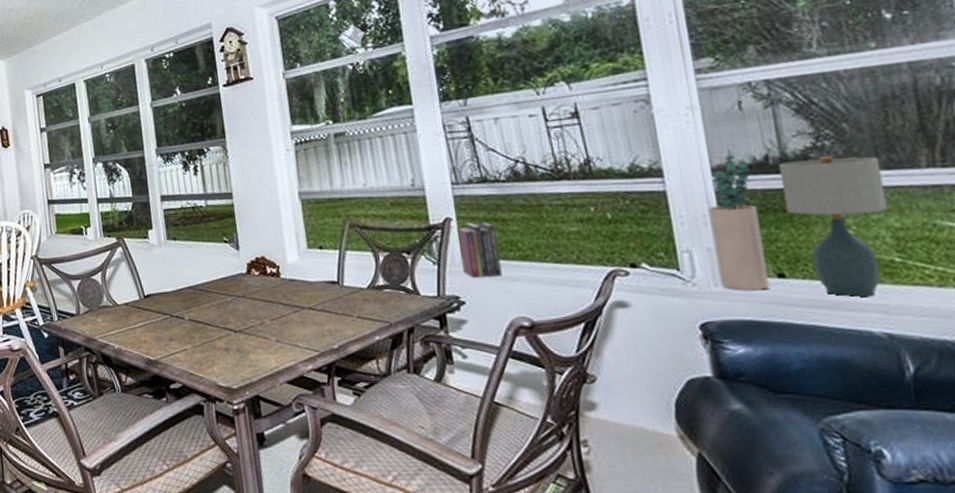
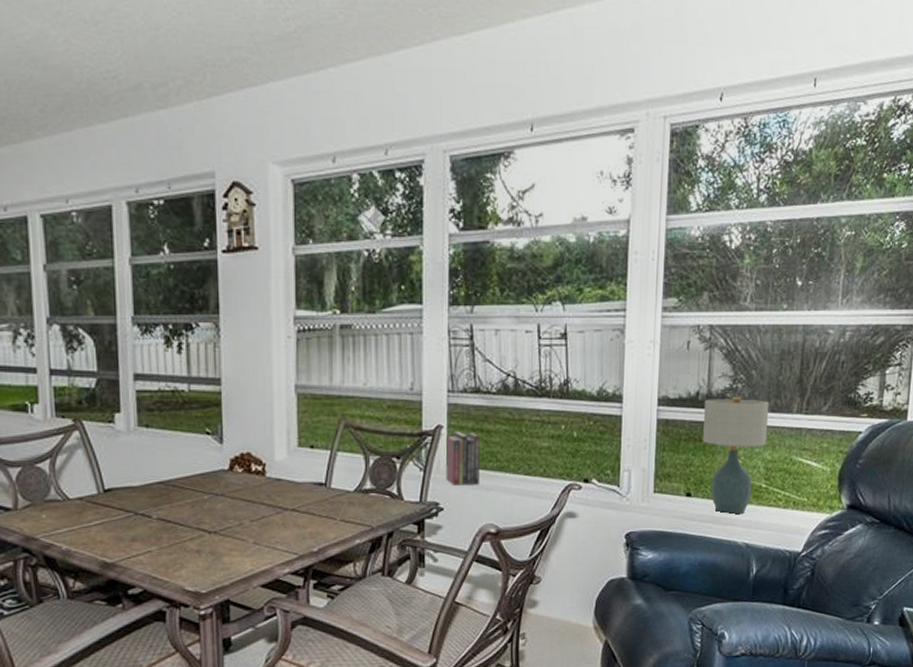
vase: present [708,149,770,292] -> none [646,383,685,507]

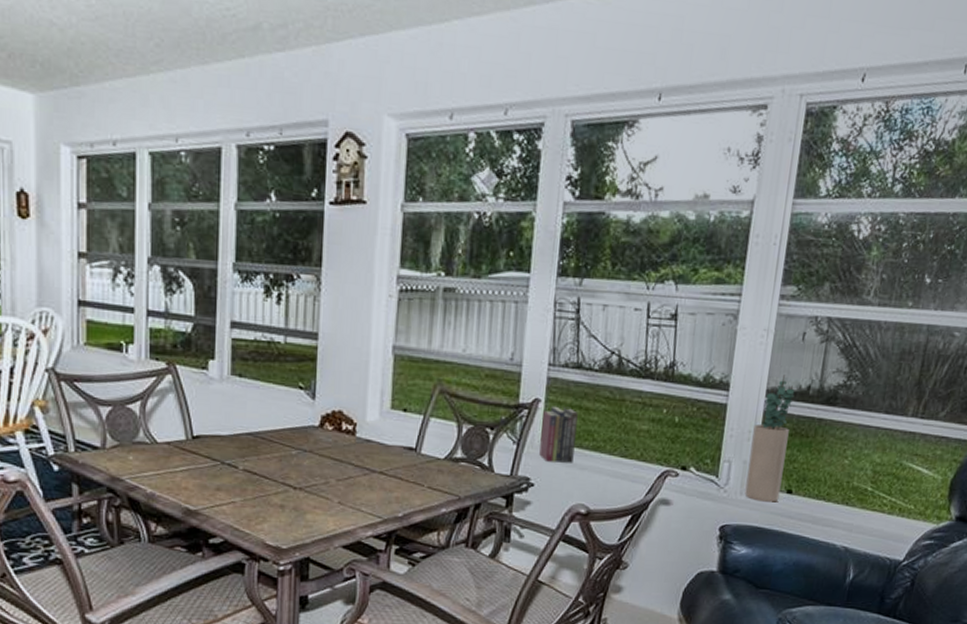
vase: none [646,383,685,507] -> present [744,374,795,502]
table lamp: present [703,396,770,515] -> none [810,393,884,517]

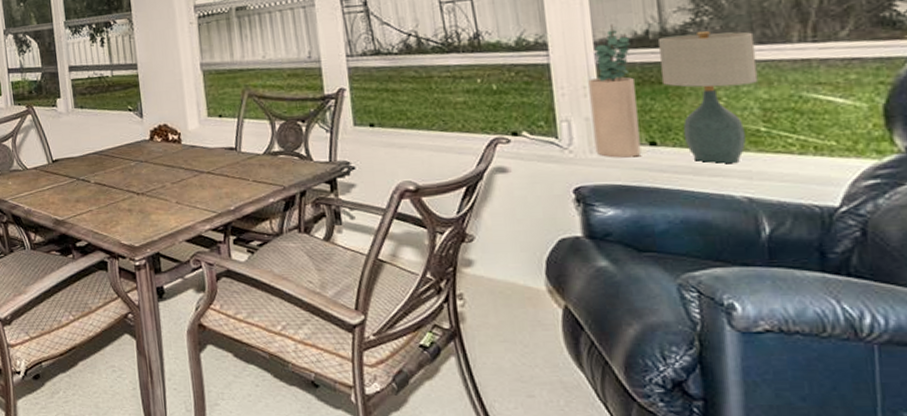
books: present [539,405,578,464] -> none [350,91,391,146]
table lamp: none [810,393,884,517] -> present [659,30,759,164]

